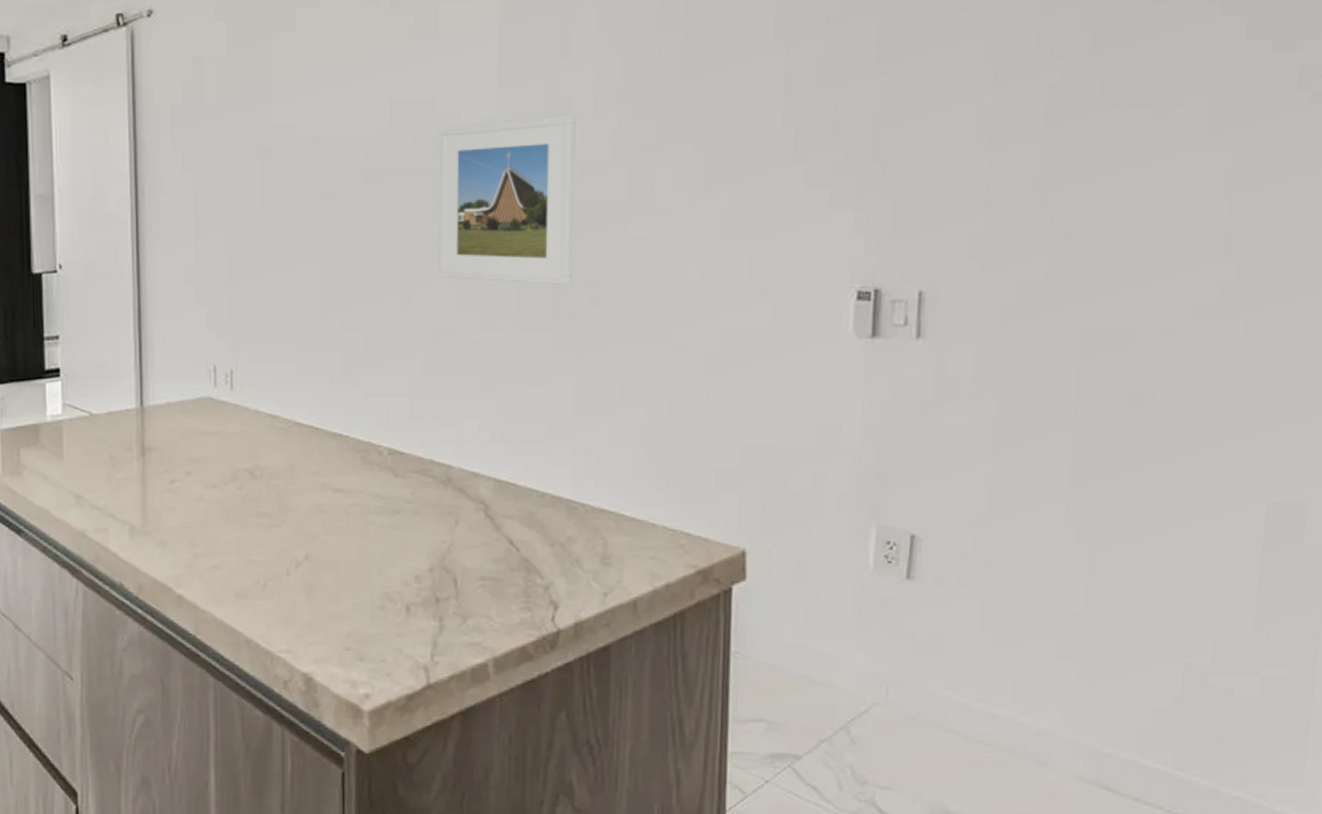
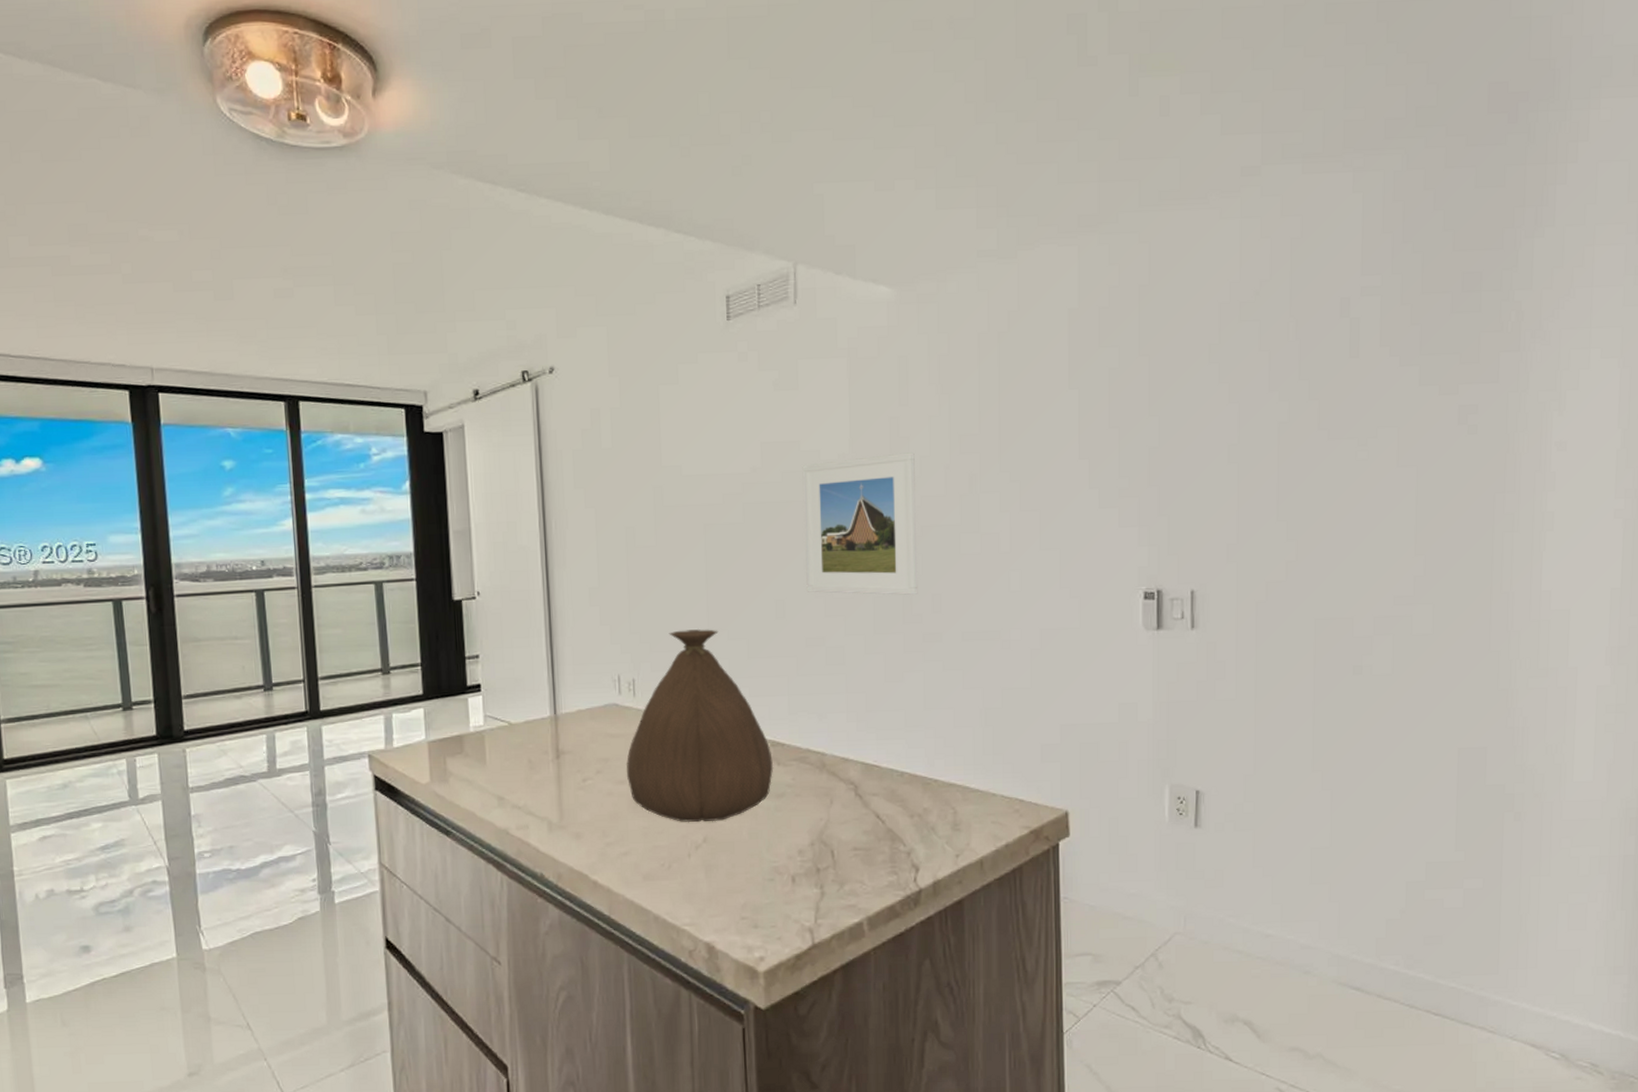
bag: none [219,315,390,538] -> present [626,628,774,823]

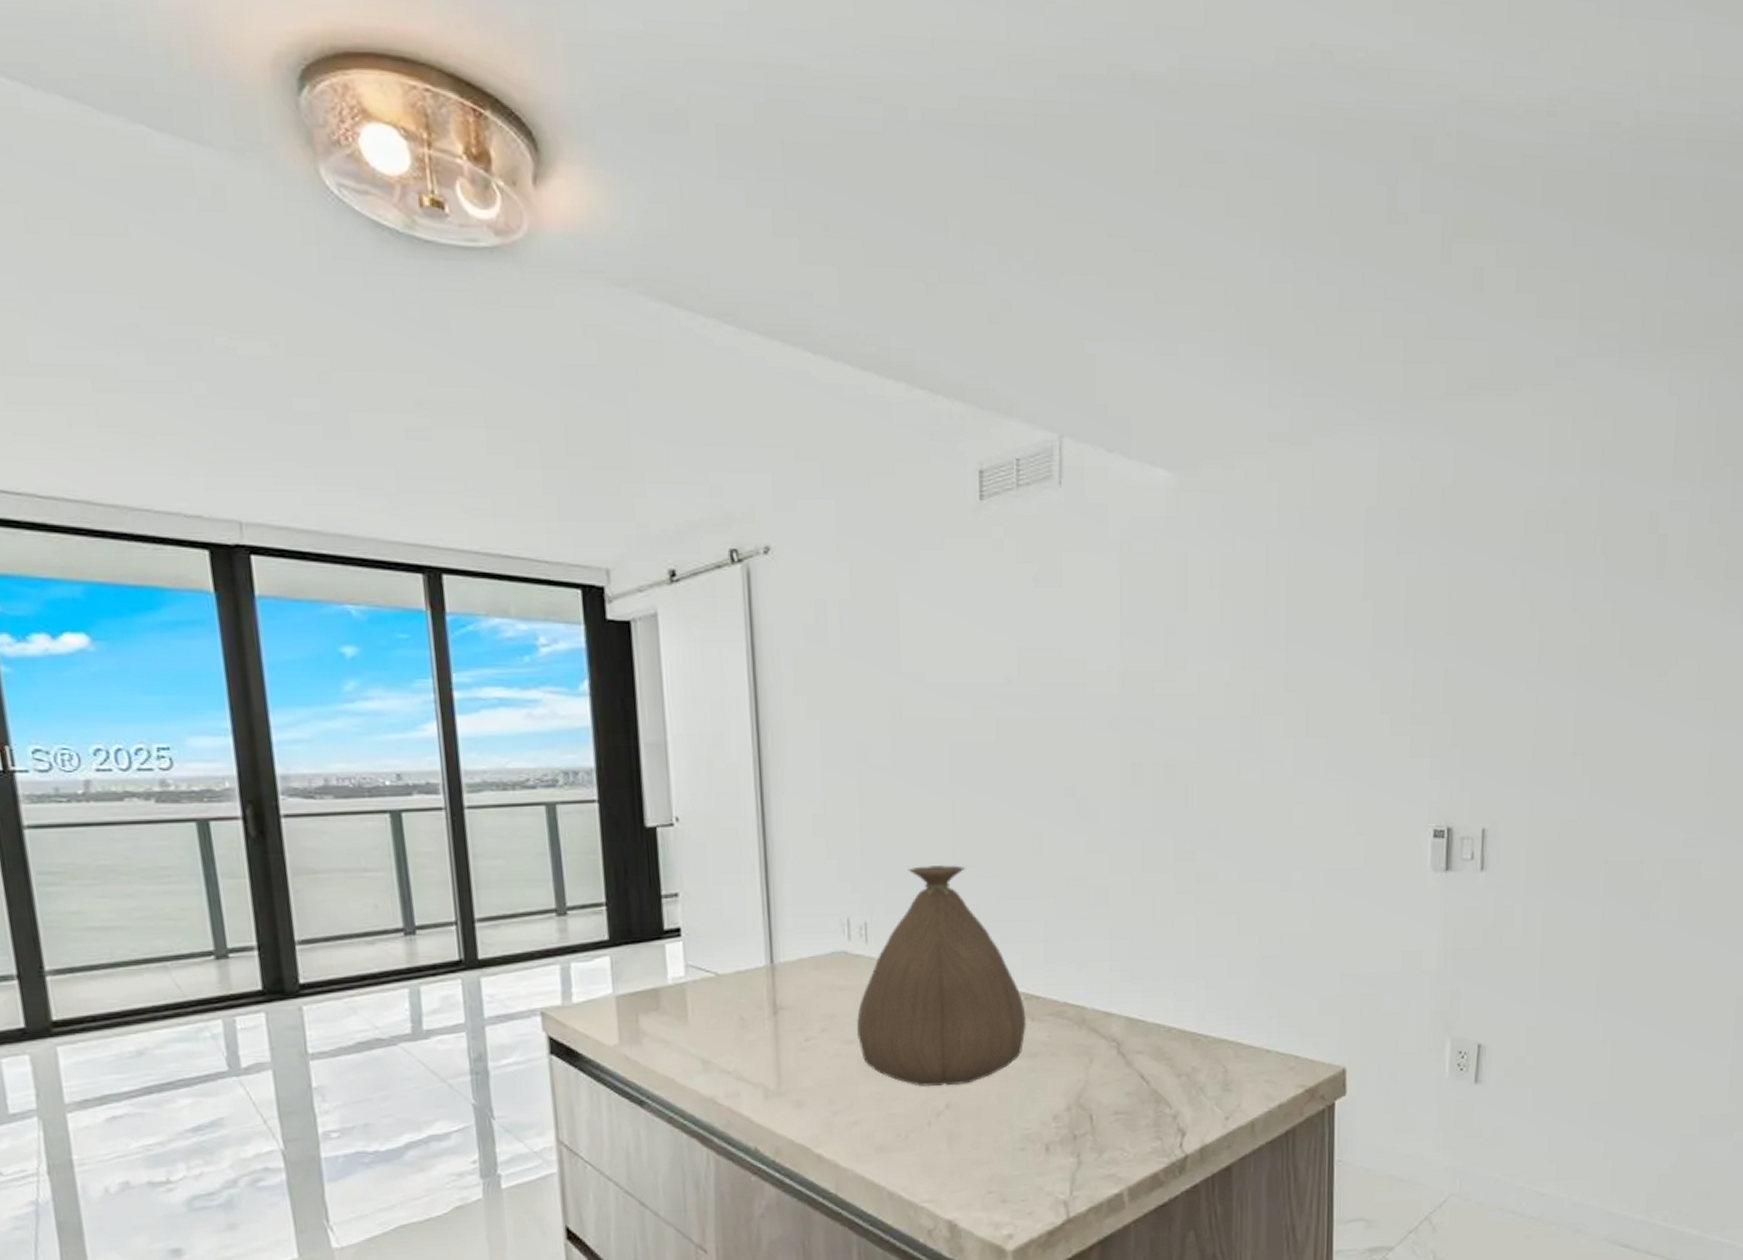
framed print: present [802,452,918,596] -> none [1065,666,1193,830]

